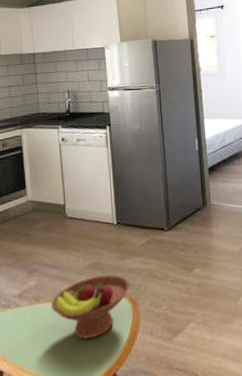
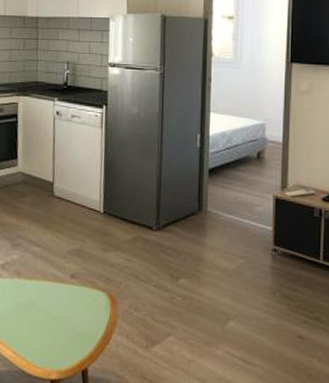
fruit bowl: present [50,274,130,339] -> none [30,263,110,326]

